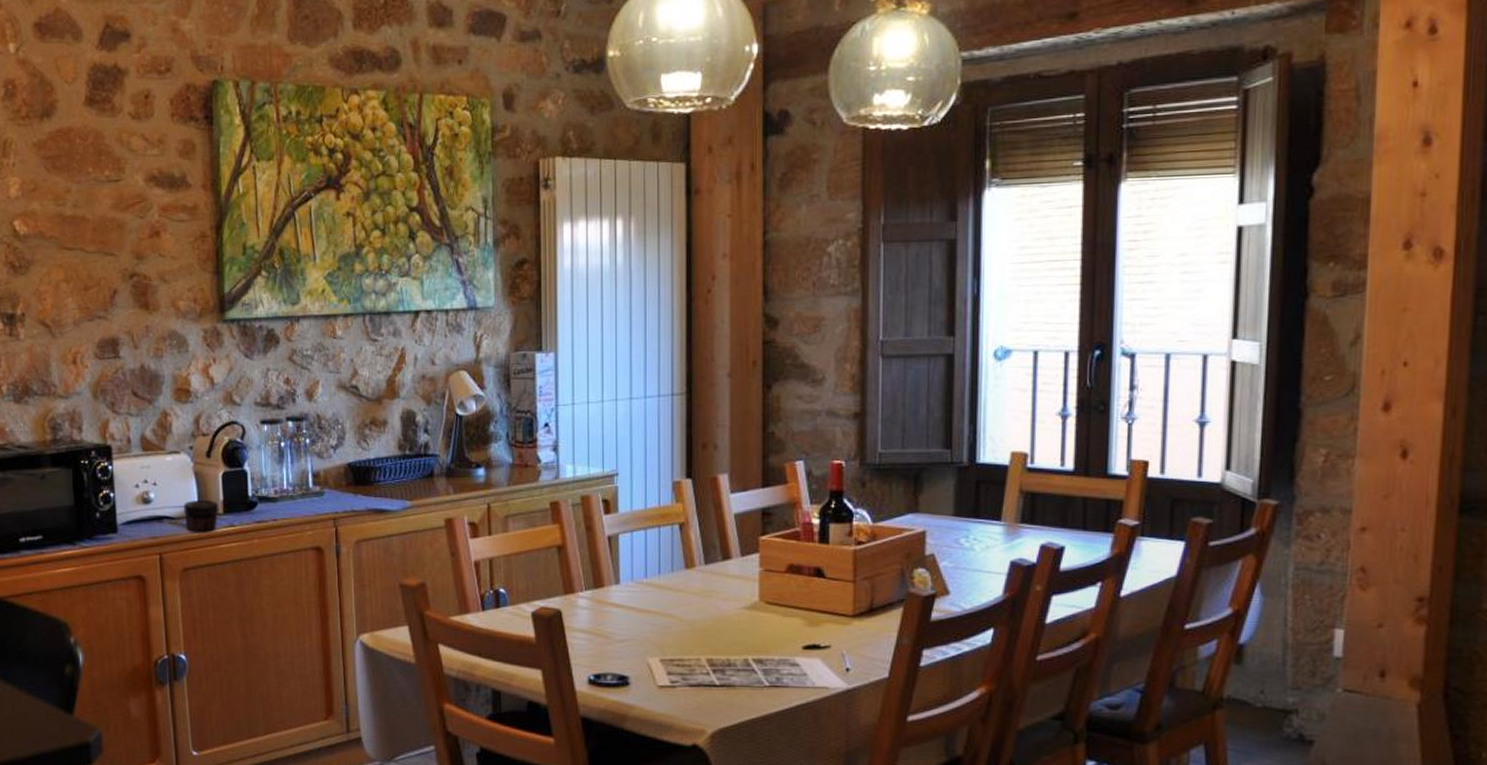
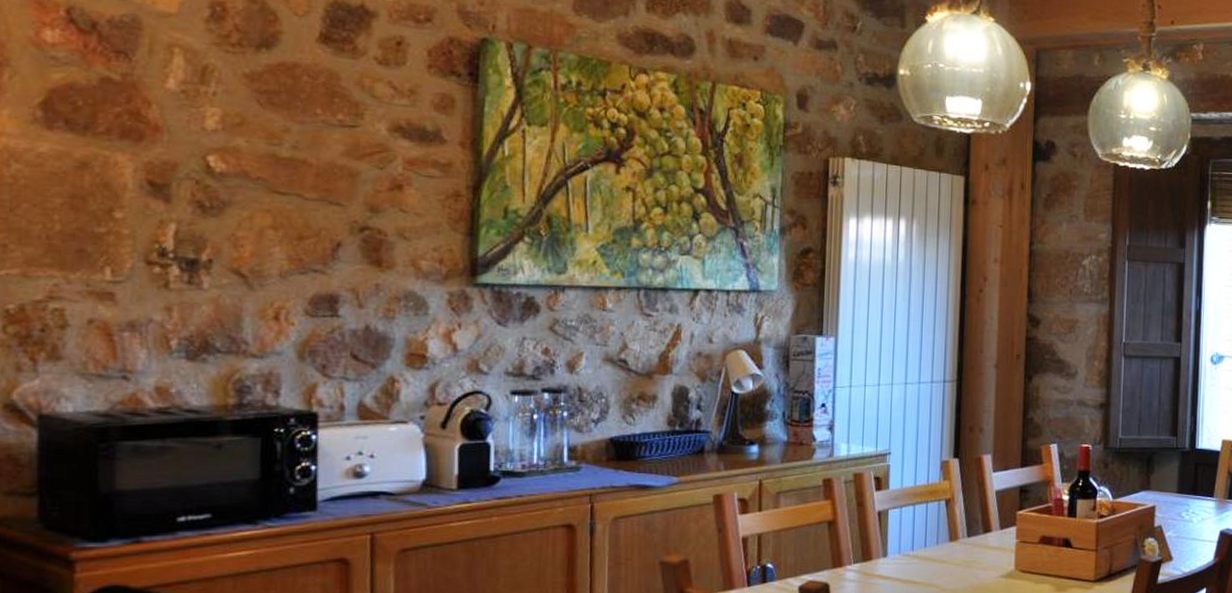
jar: present [183,499,219,534] -> none [406,474,452,512]

